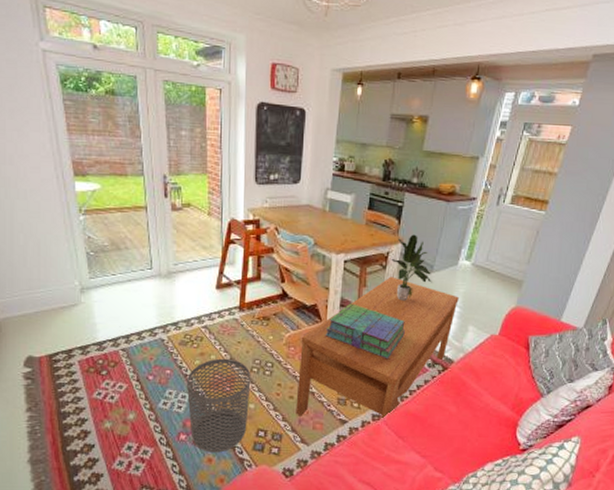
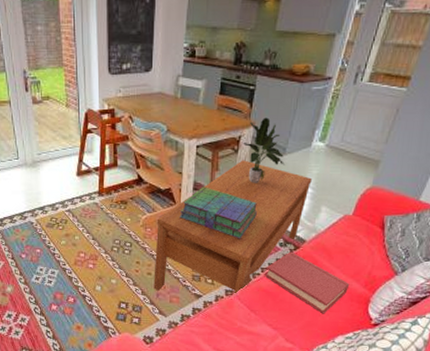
waste bin: present [186,358,251,453] -> none [54,239,112,321]
hardback book: none [413,372,498,440] -> present [265,251,350,314]

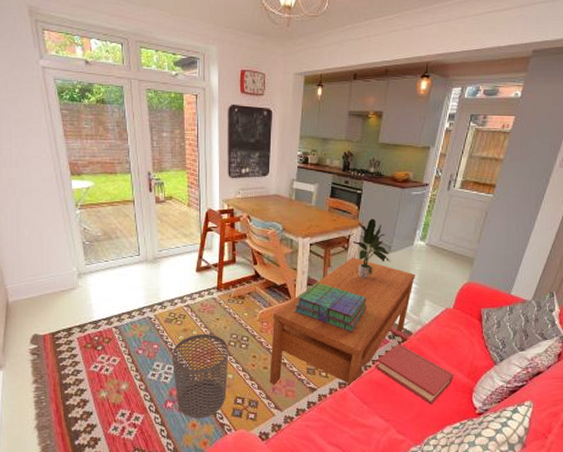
waste bin: none [54,239,112,321] -> present [171,334,229,418]

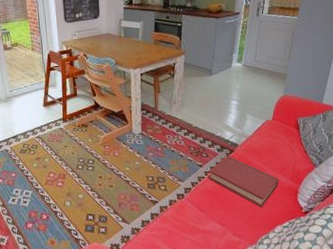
waste bin: present [171,334,229,418] -> none [28,160,79,236]
coffee table: present [270,257,415,388] -> none [113,82,236,201]
stack of books: present [294,282,368,332] -> none [132,106,196,149]
potted plant: present [352,219,390,279] -> none [177,47,212,101]

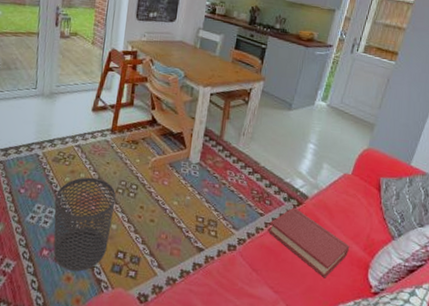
waste bin: none [28,160,79,236] -> present [53,177,116,272]

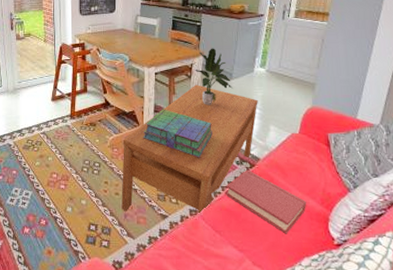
waste bin: present [53,177,116,272] -> none [29,160,82,245]
coffee table: none [155,111,315,251] -> present [121,84,258,215]
stack of books: none [188,133,264,191] -> present [143,109,213,158]
potted plant: none [253,74,290,135] -> present [195,48,233,105]

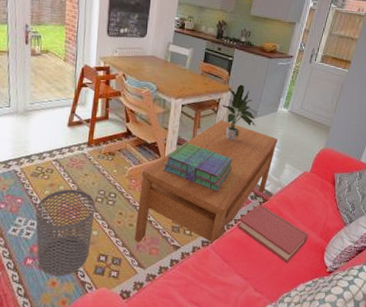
waste bin: none [29,160,82,245] -> present [35,189,96,276]

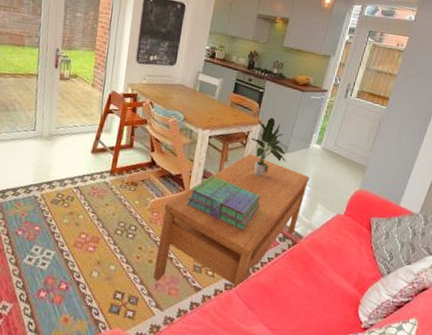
waste bin: present [35,189,96,276] -> none [51,218,115,313]
hardback book: present [238,204,309,263] -> none [264,247,342,315]

